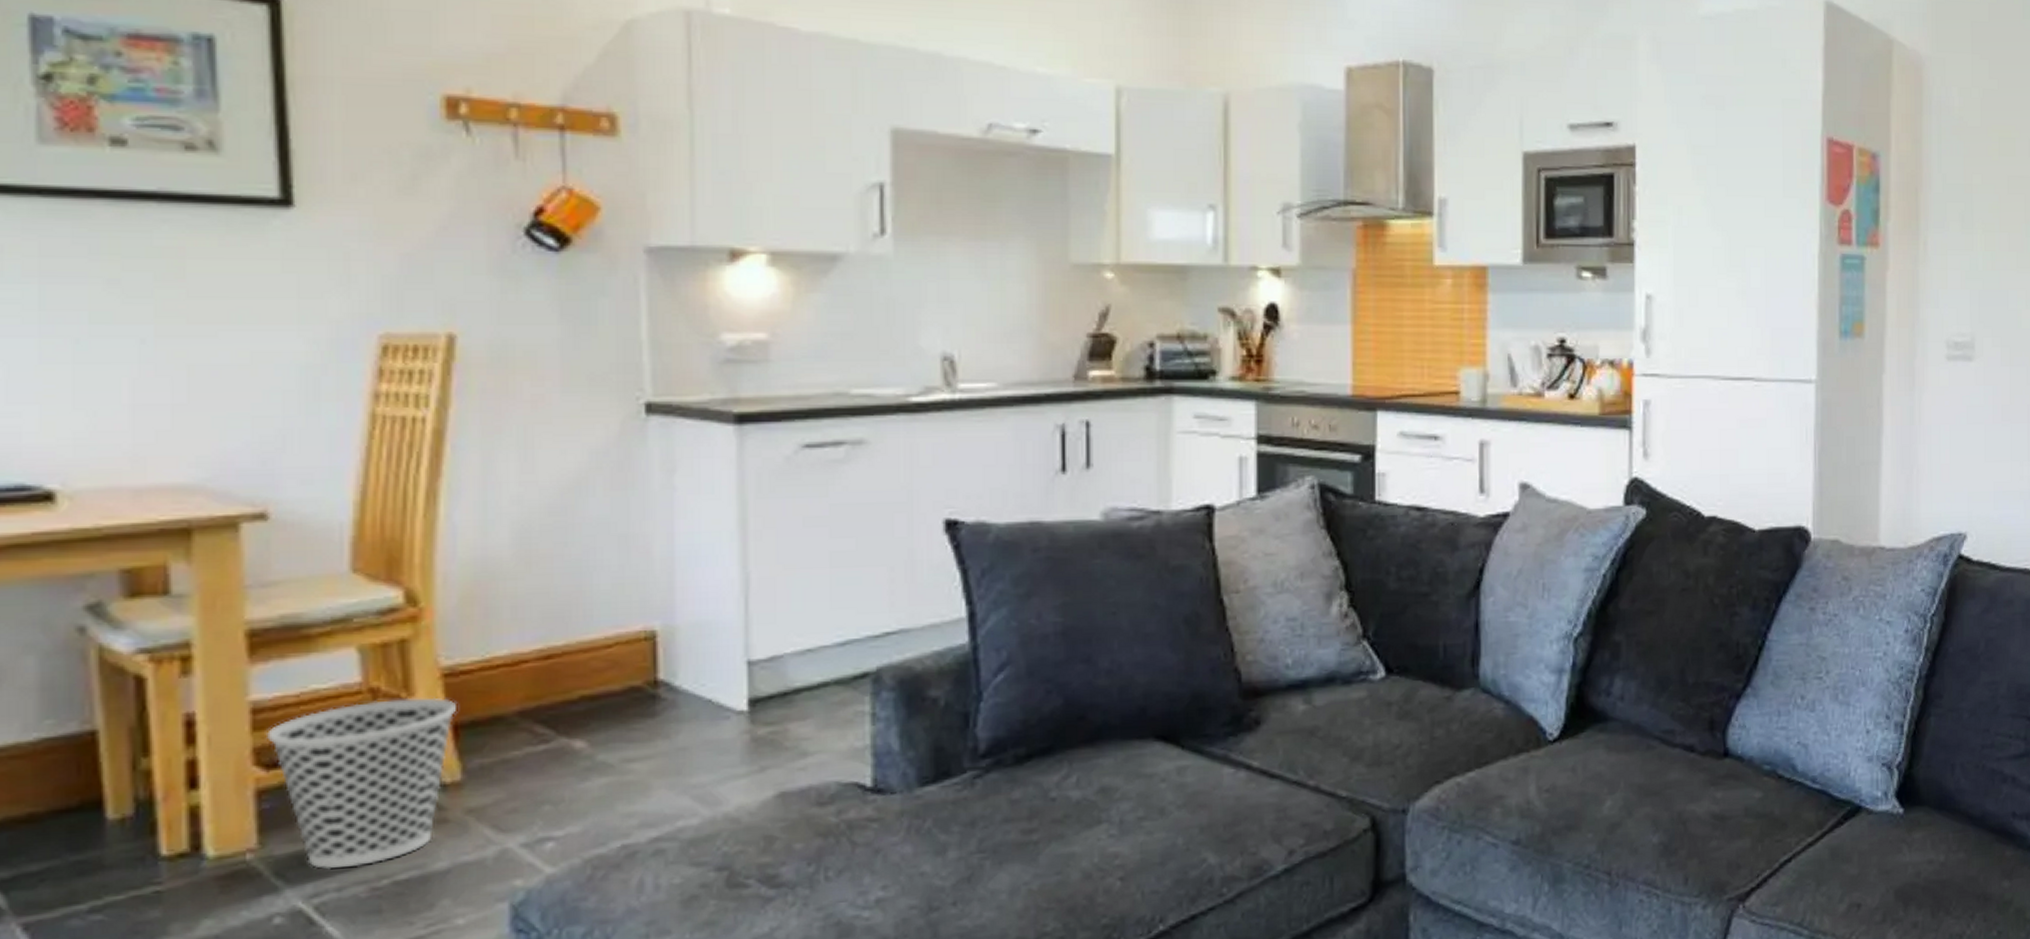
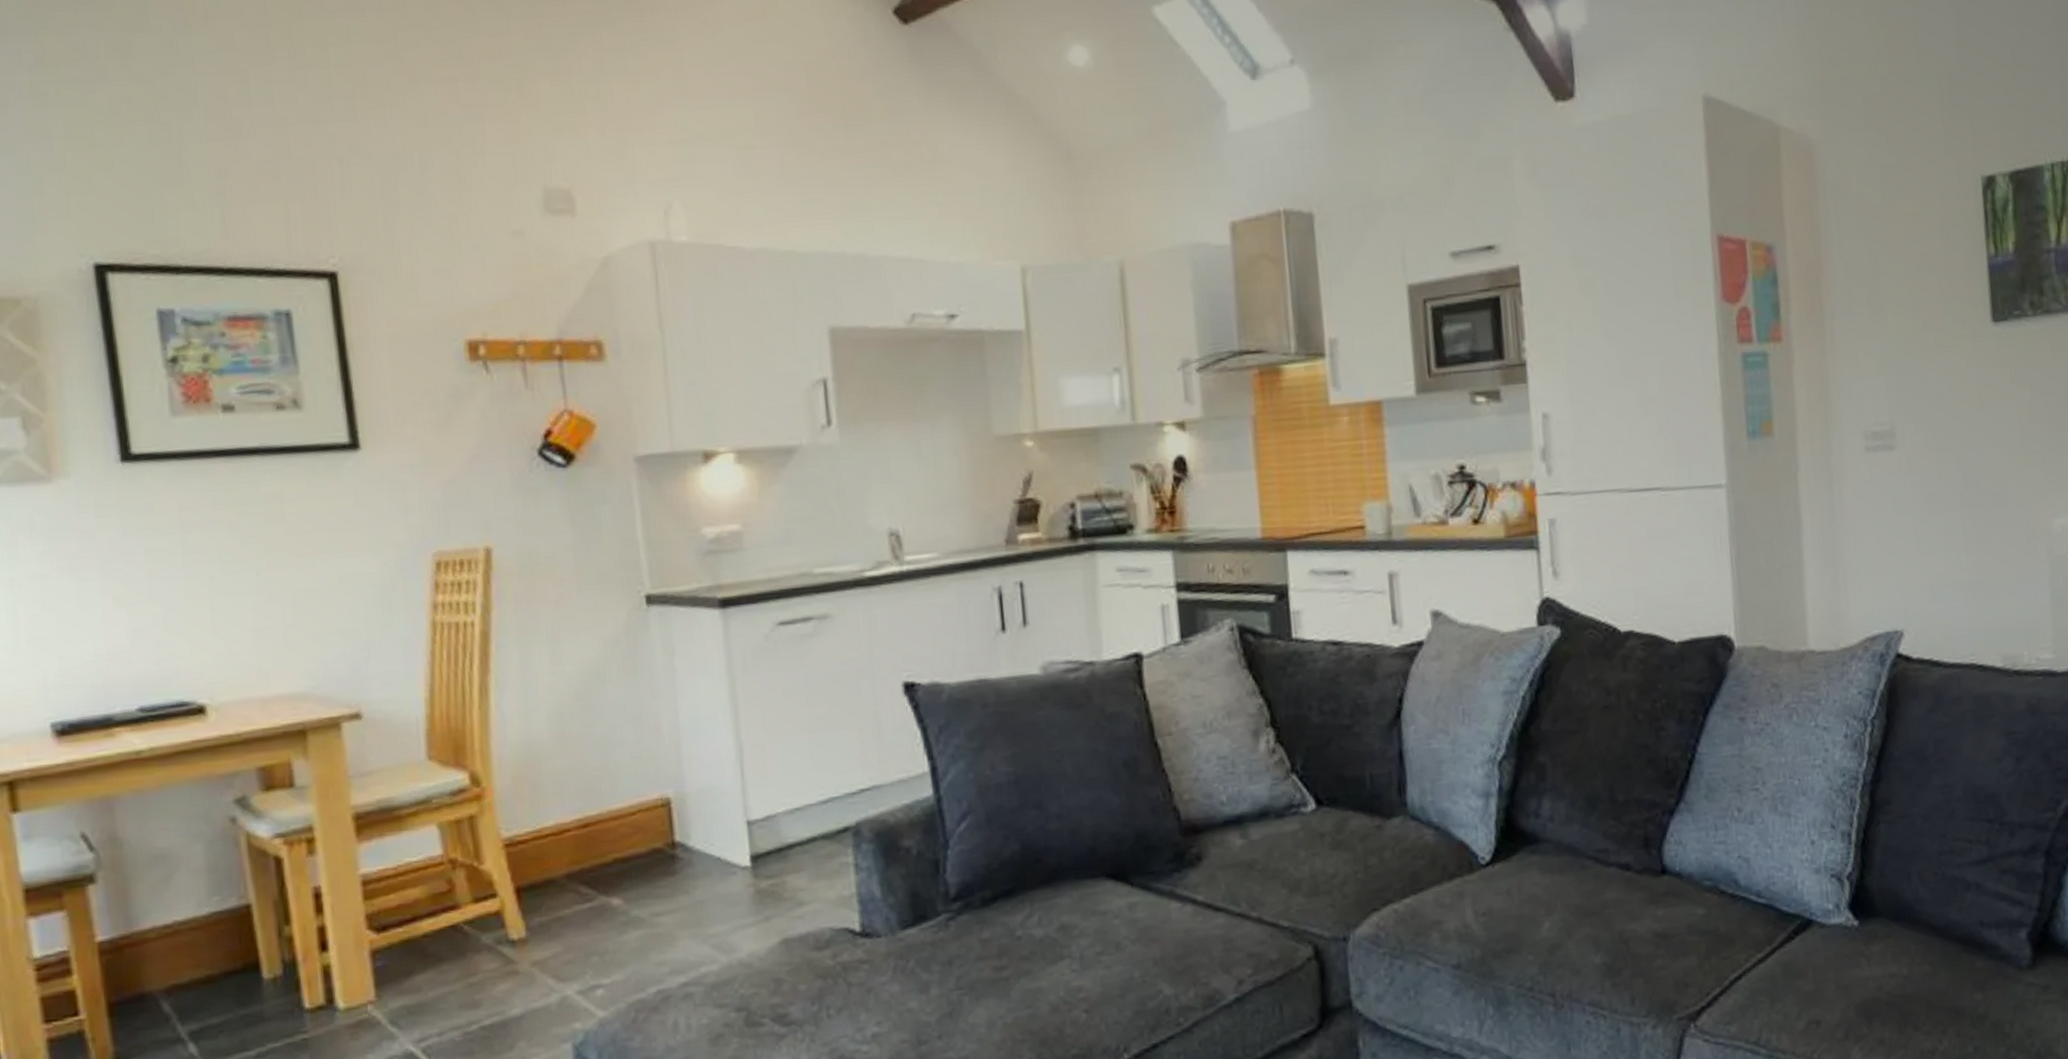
wastebasket: present [267,697,456,870] -> none [375,865,517,1018]

